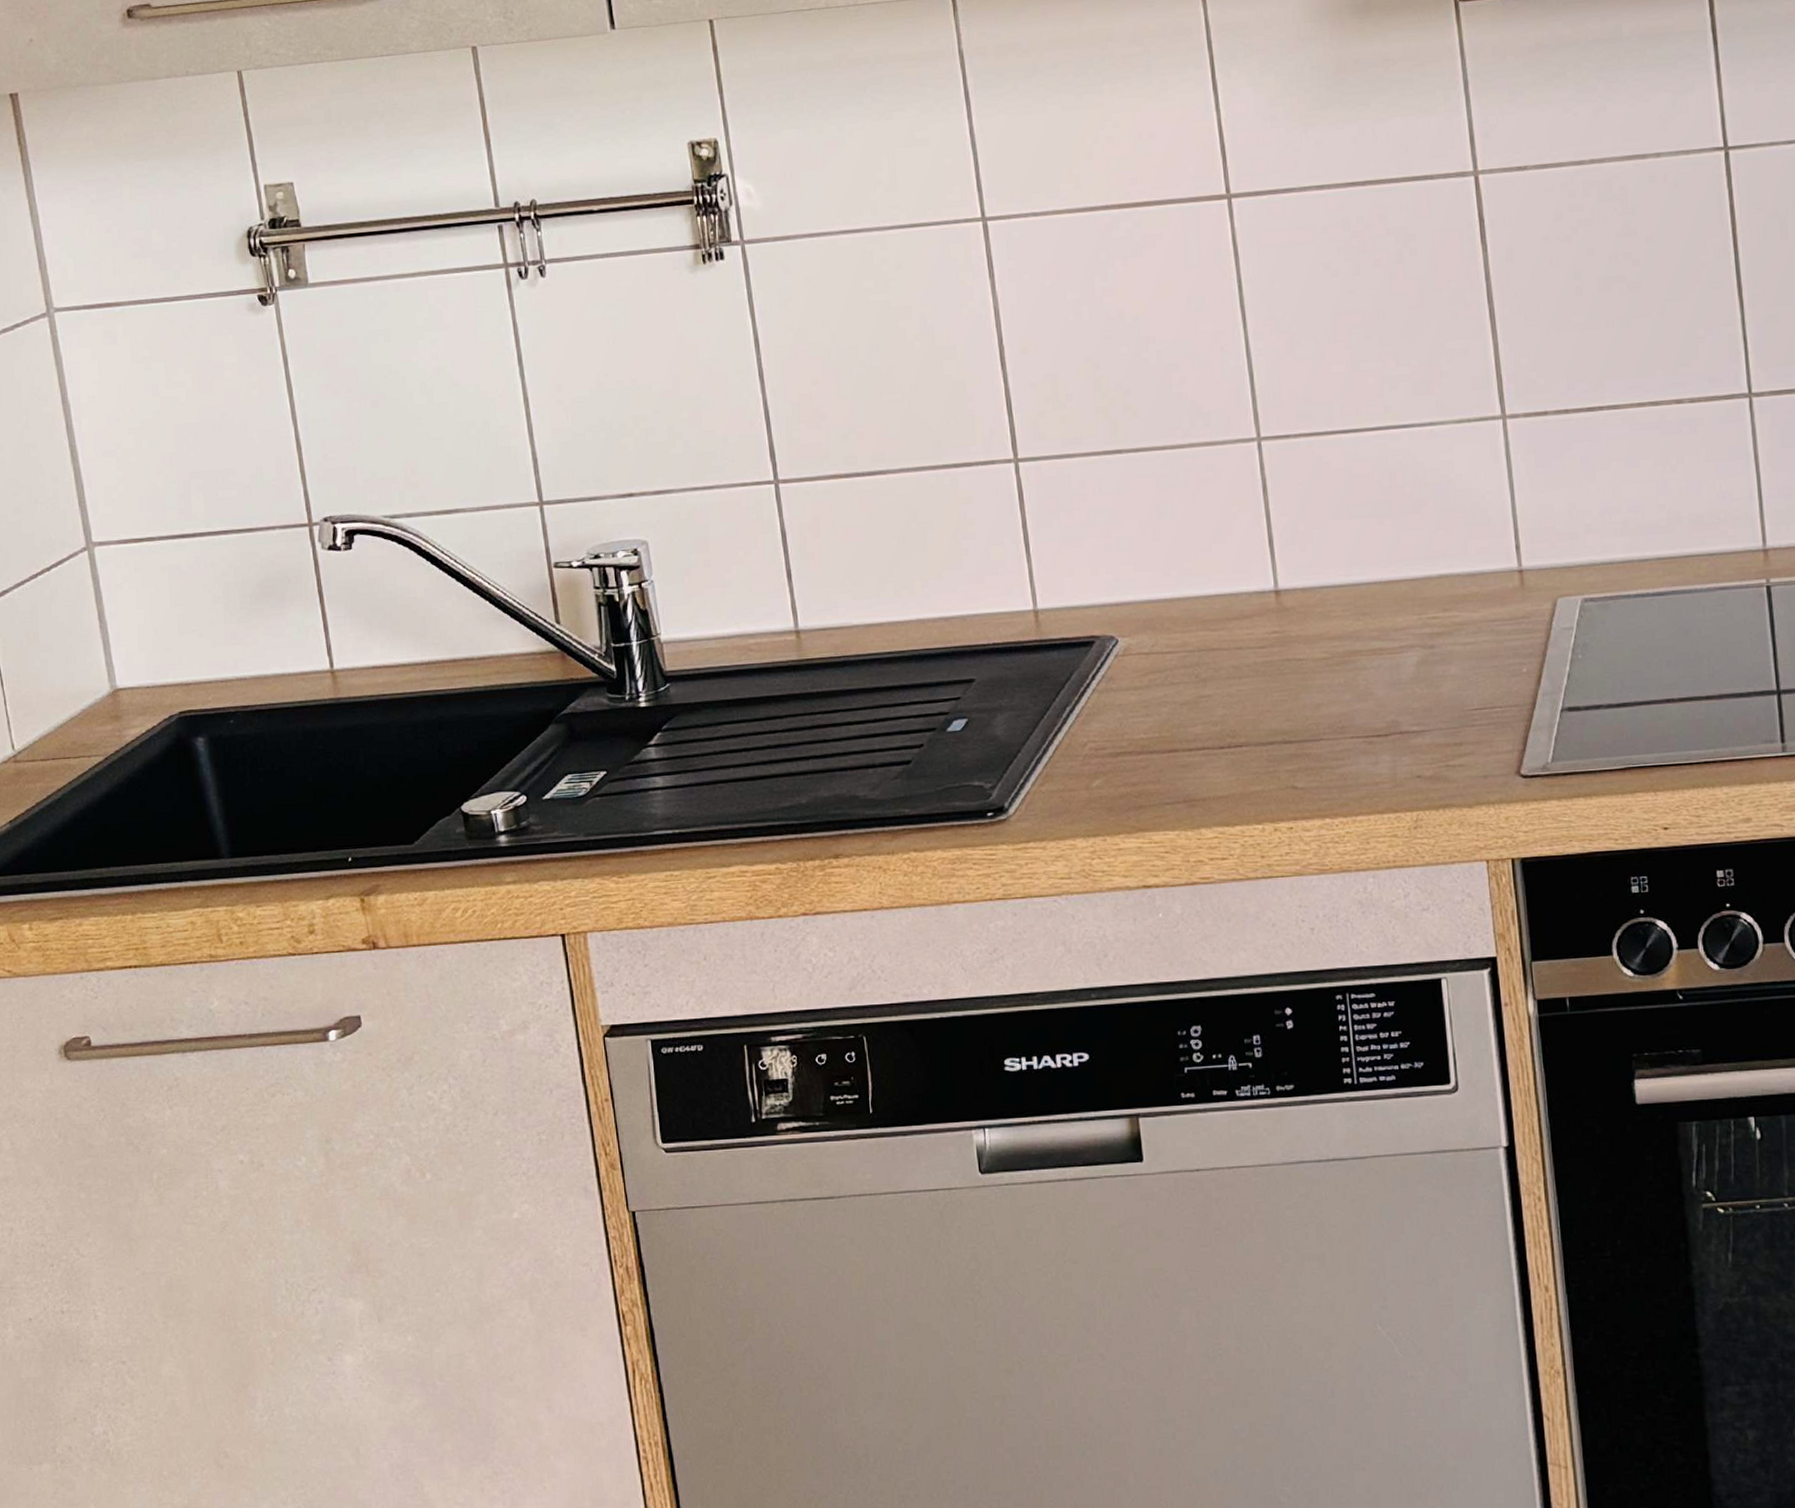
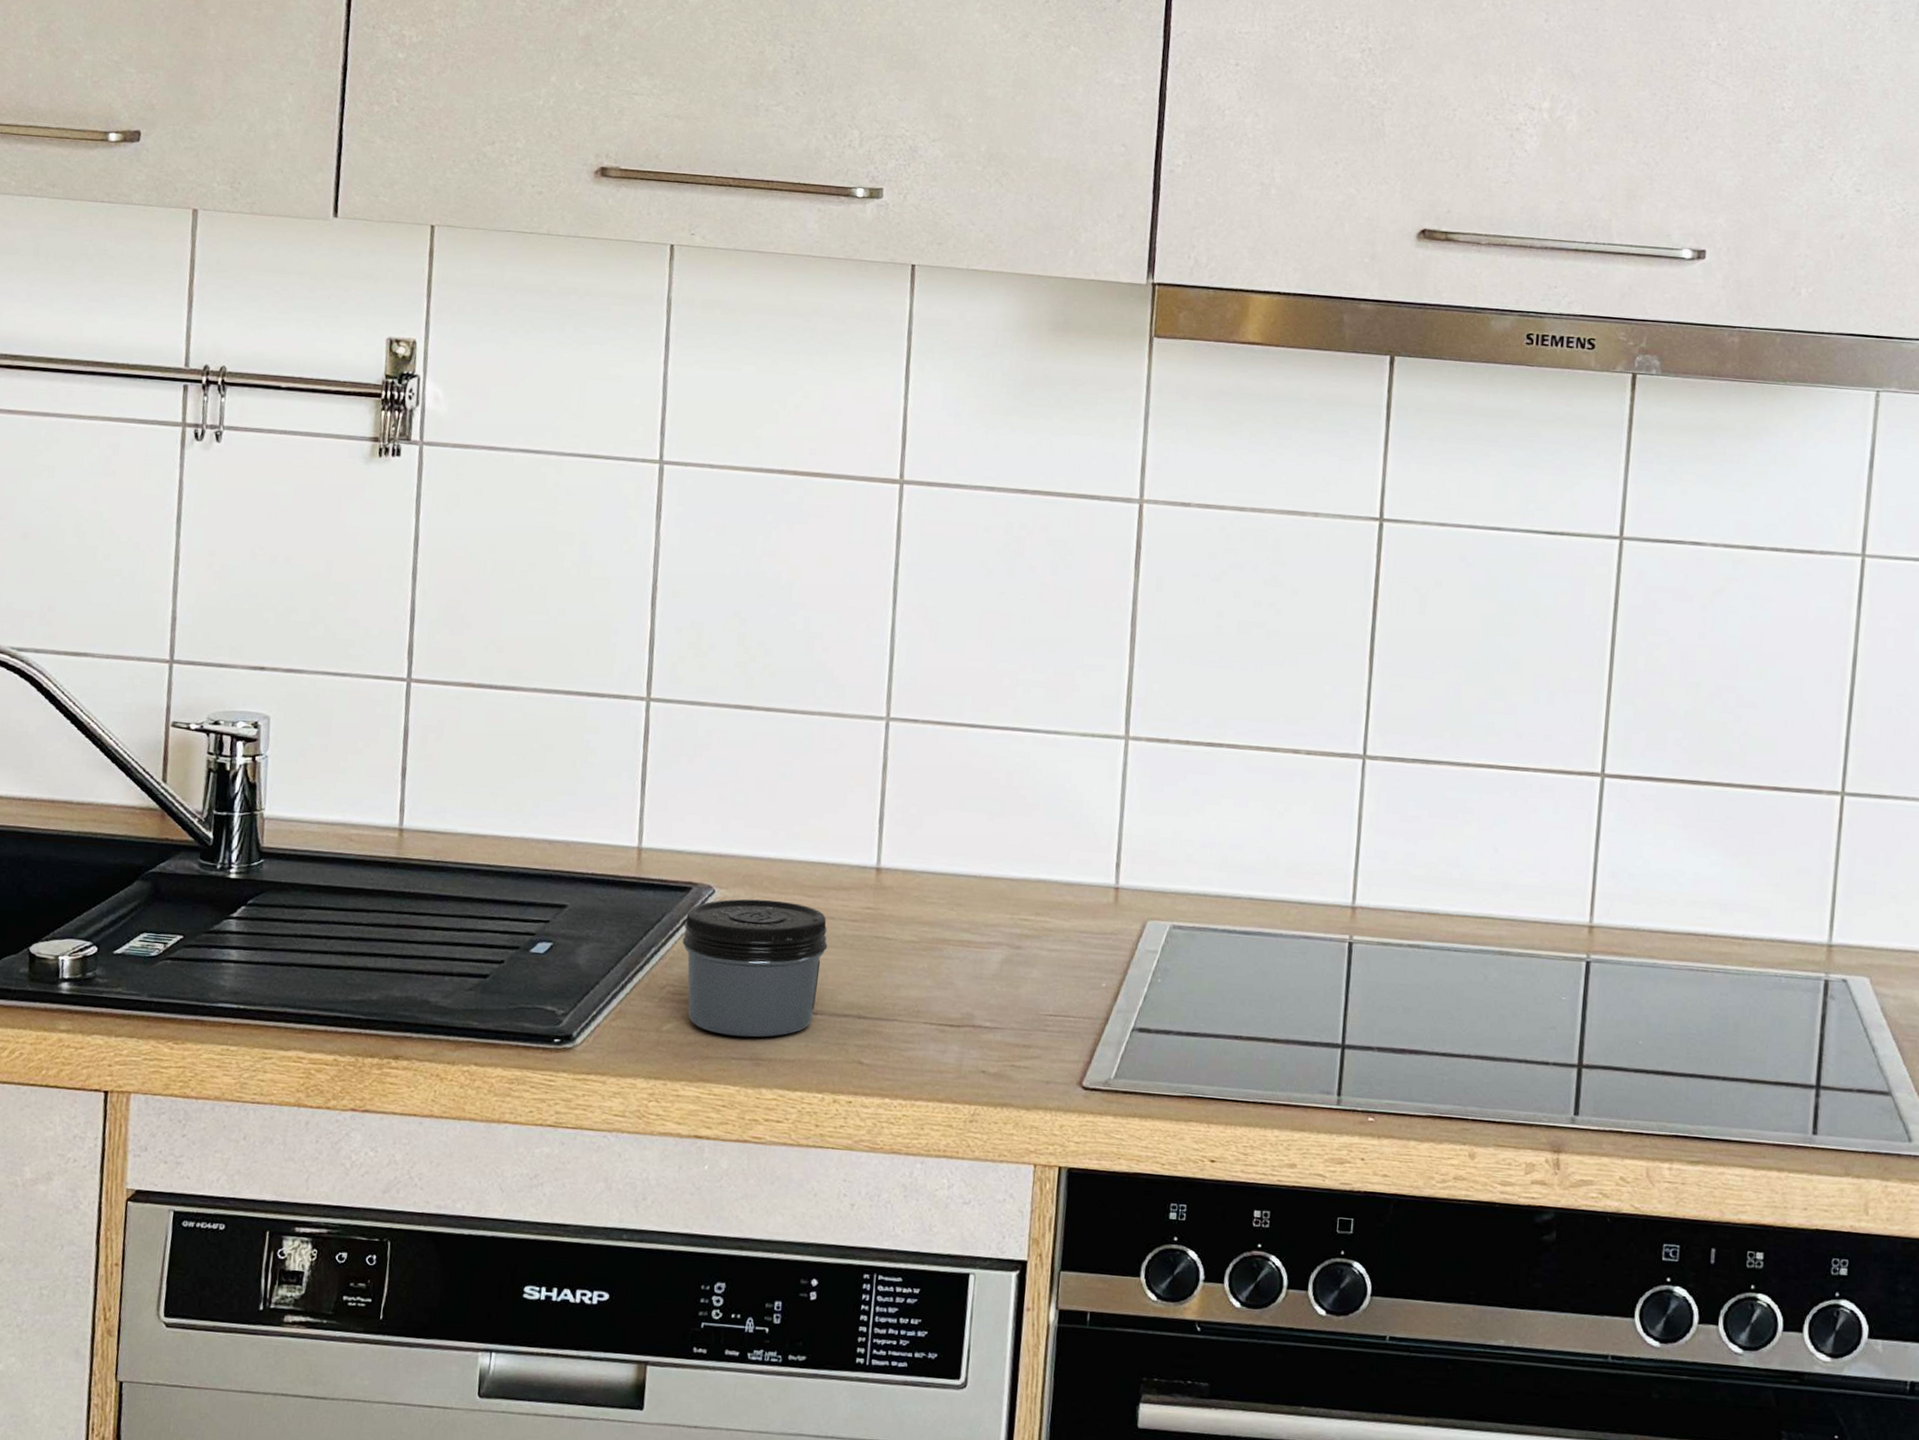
jar: none [1094,639,1241,782] -> present [682,898,828,1038]

